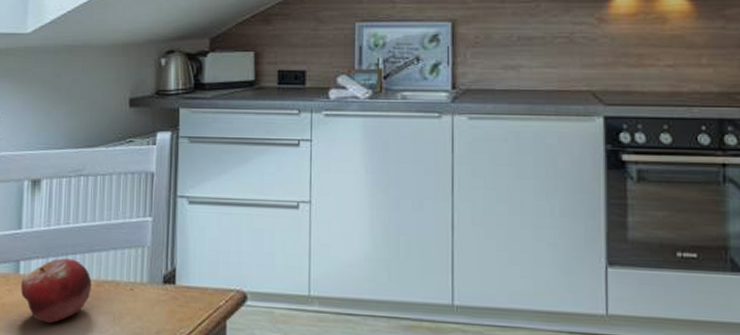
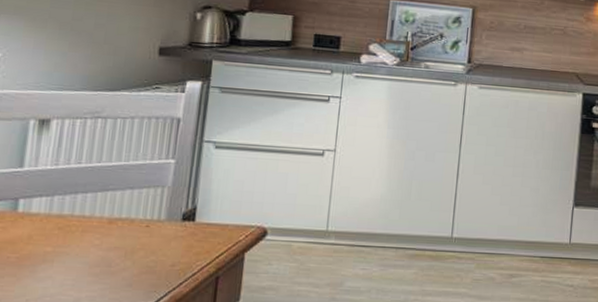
fruit: present [21,258,92,324] -> none [18,196,103,260]

